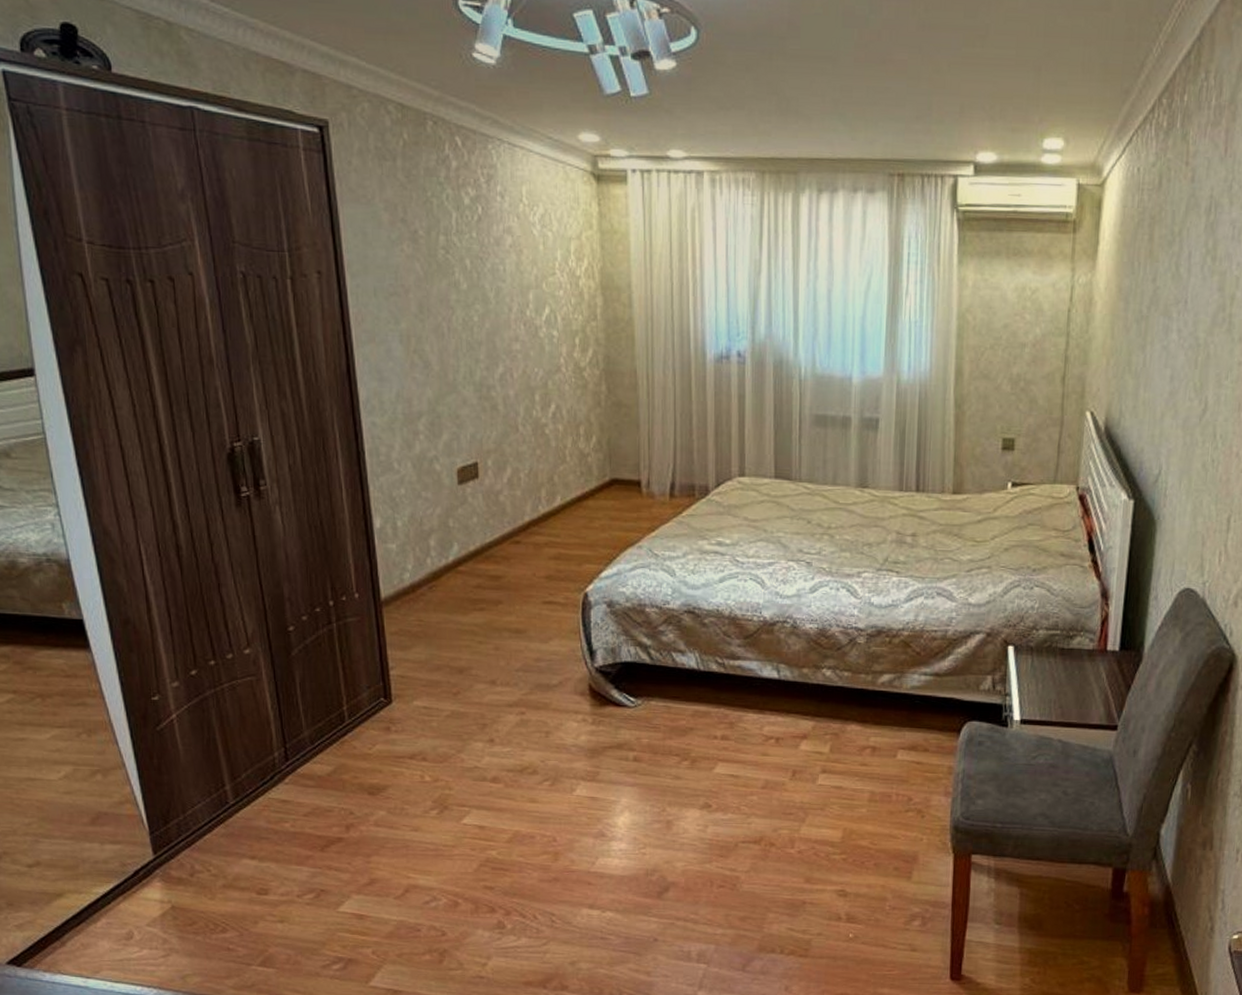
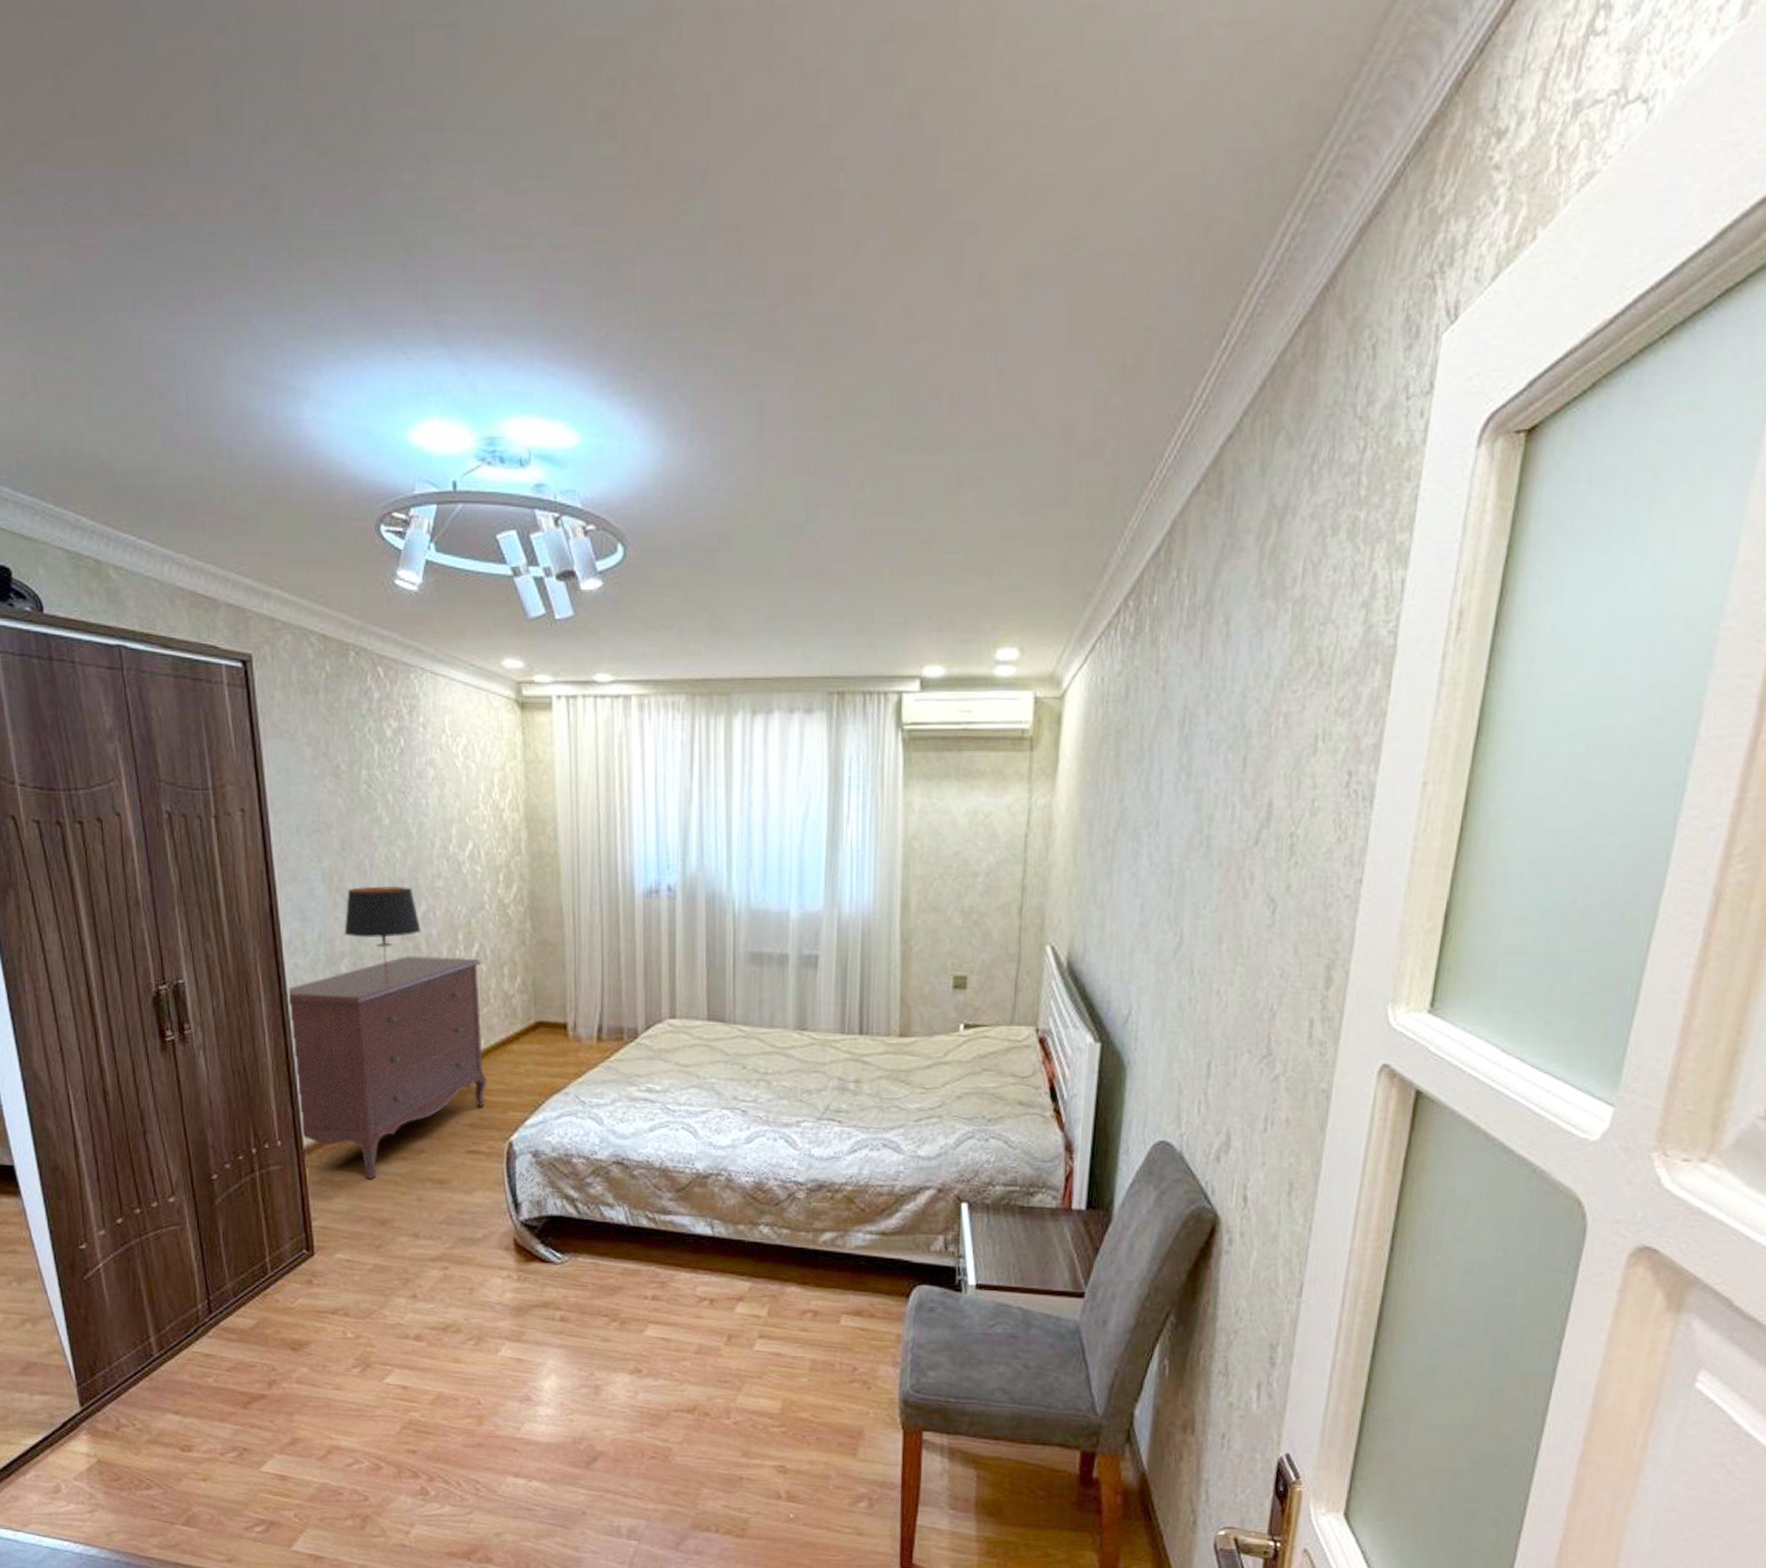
dresser: none [364,414,563,629] -> present [286,954,487,1179]
table lamp: none [422,348,498,436] -> present [344,885,421,978]

